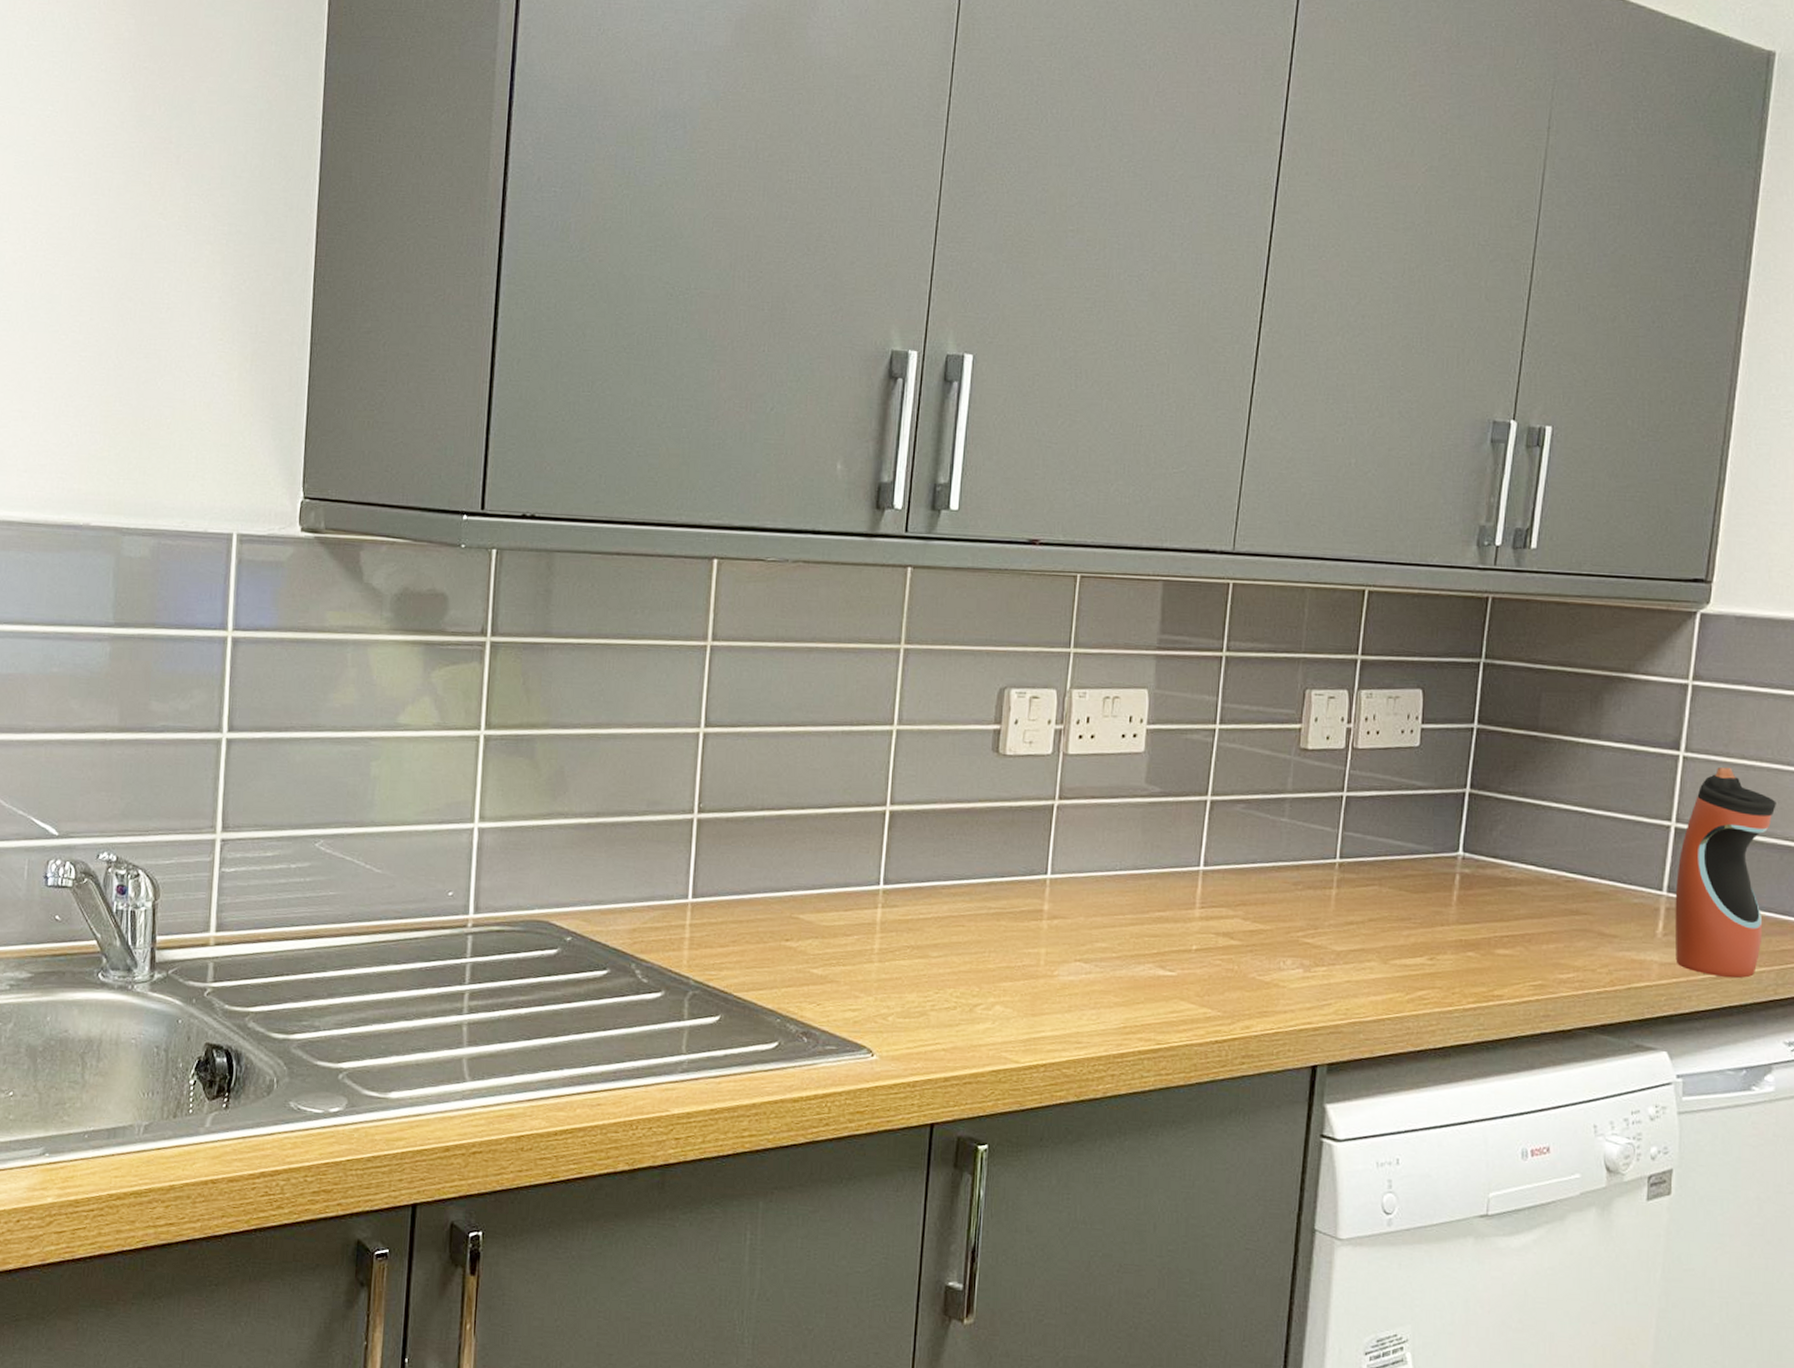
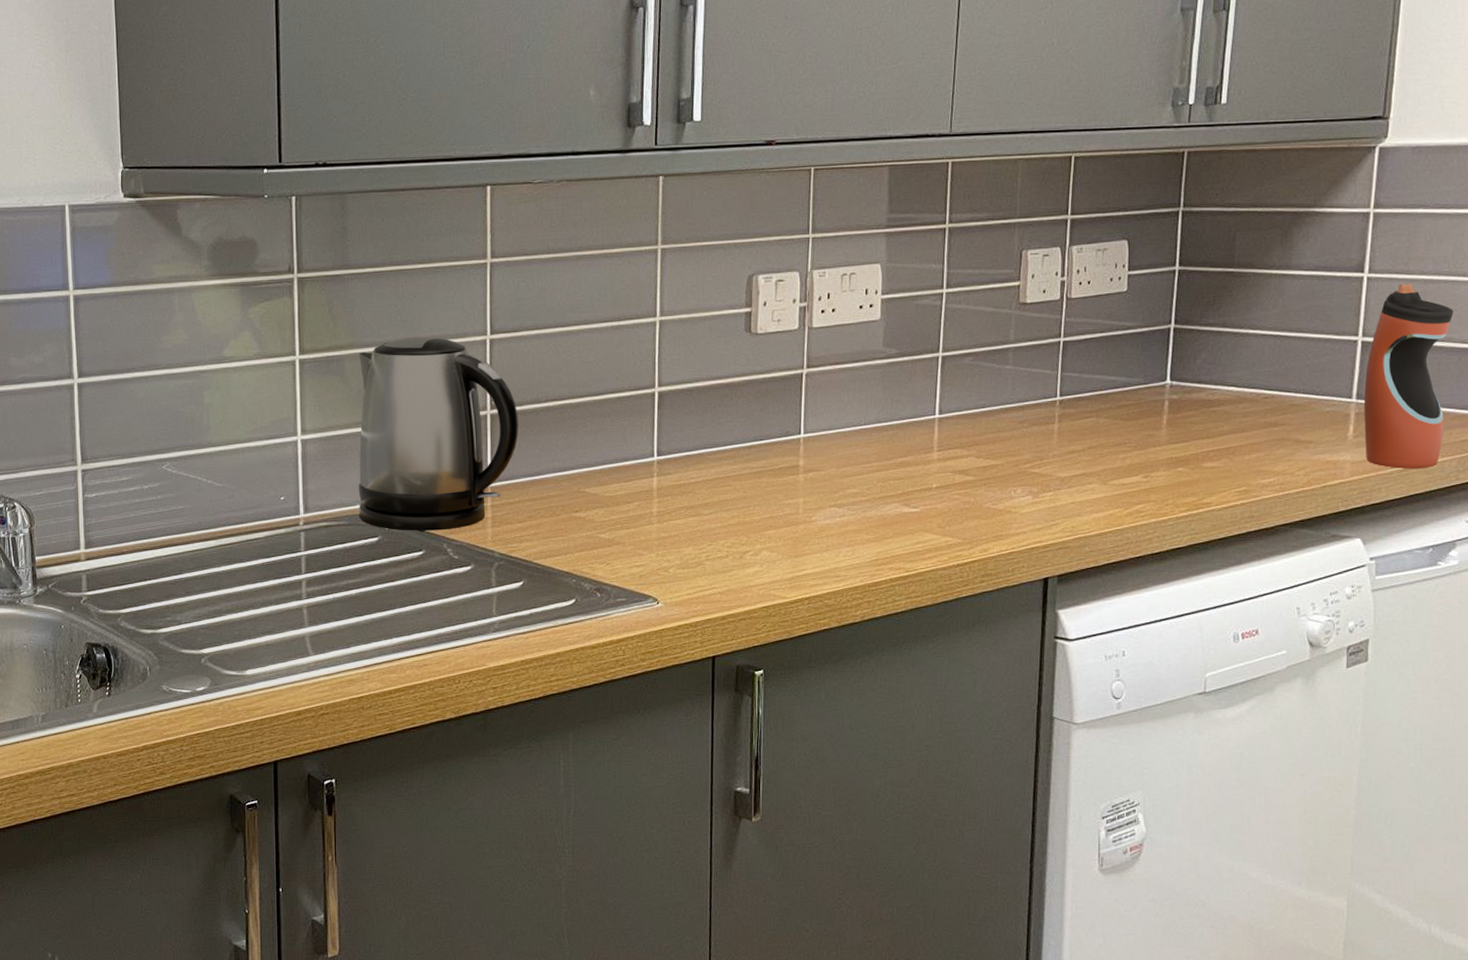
kettle: none [537,721,729,948] -> present [358,336,518,532]

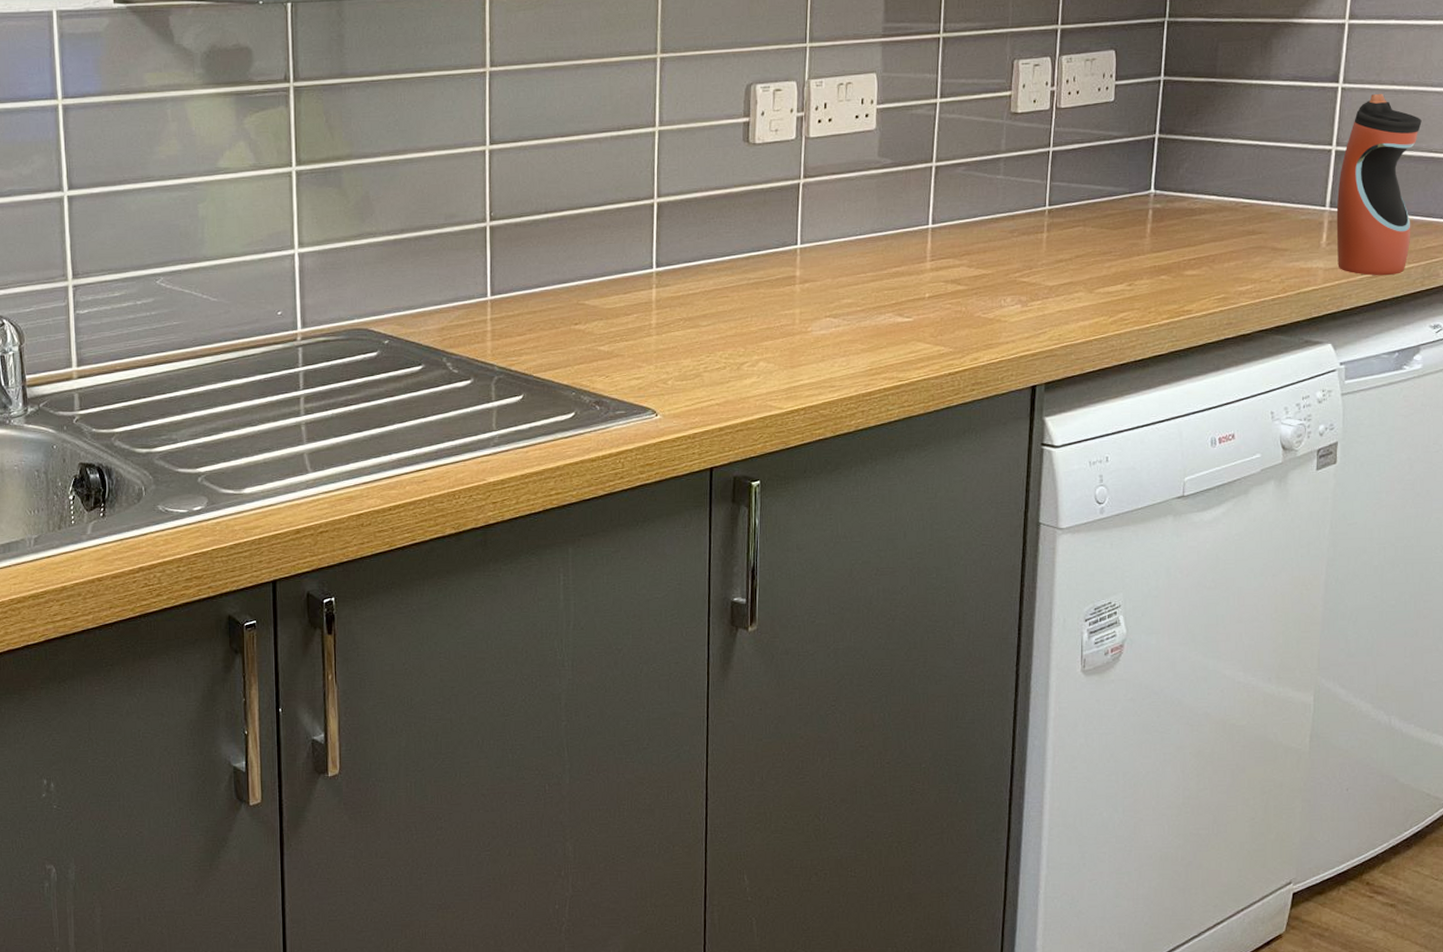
kettle: present [358,336,518,532] -> none [356,146,518,346]

